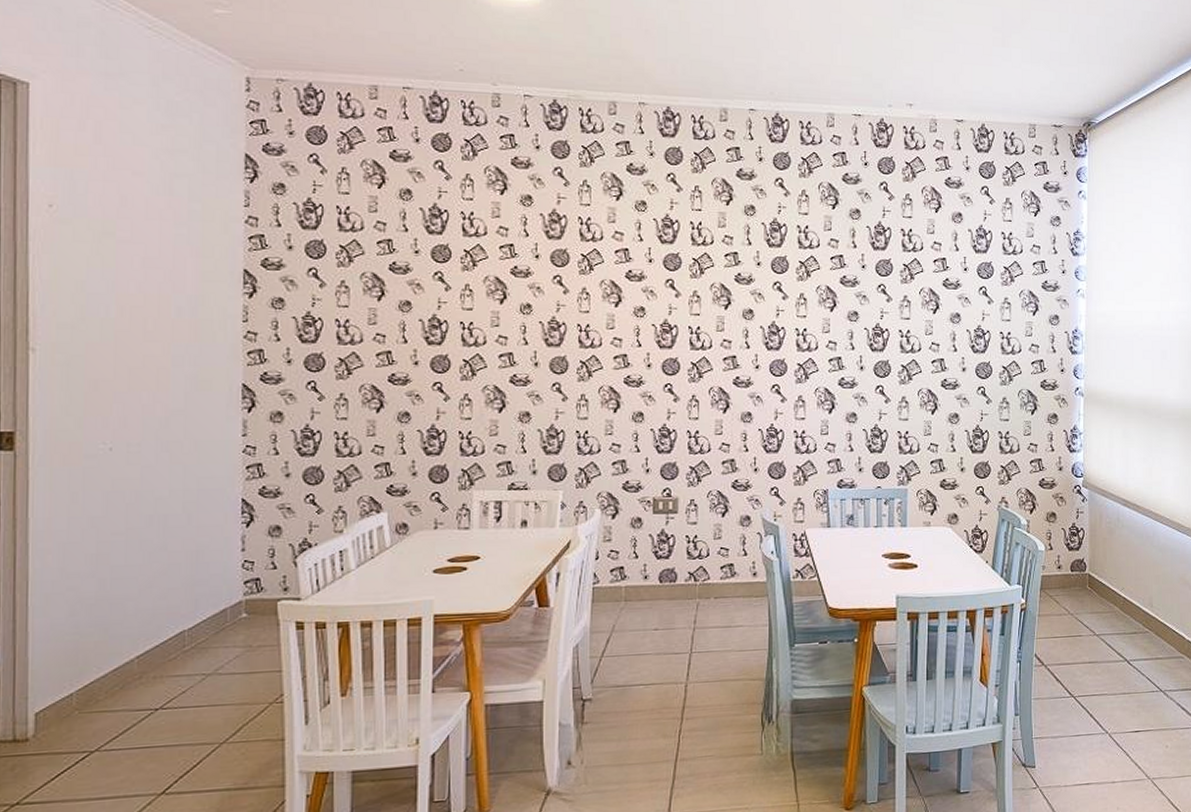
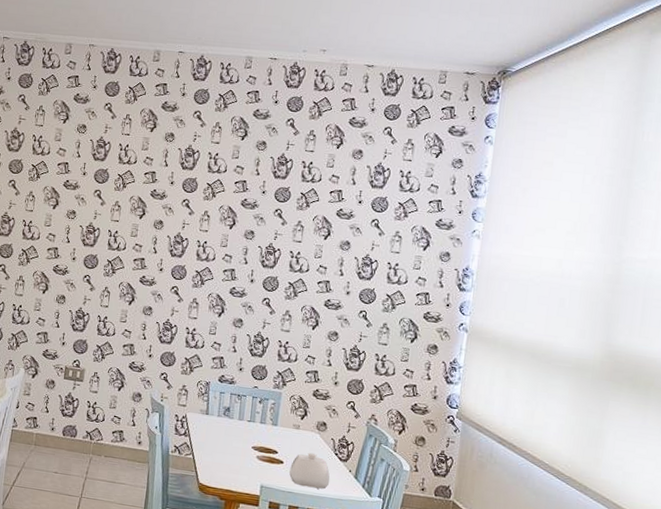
sugar bowl: none [925,549,968,589] -> present [289,452,330,490]

